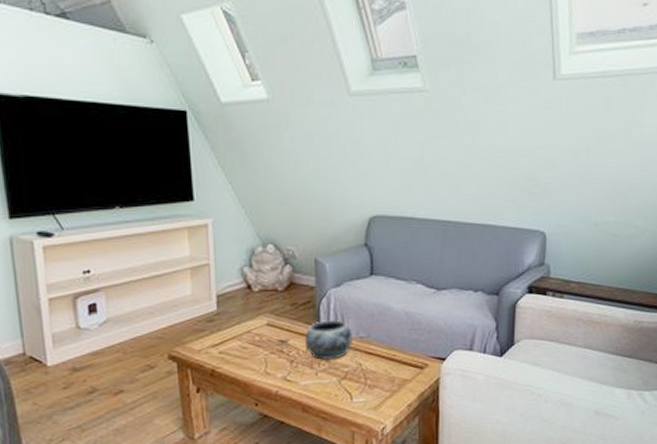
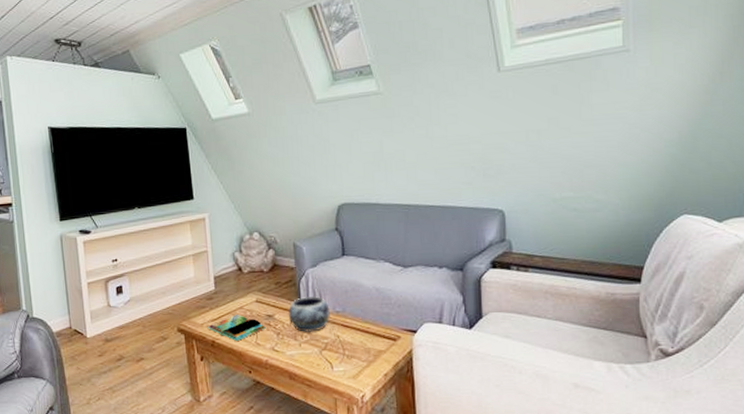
book: none [206,340,277,370] -> present [207,315,266,341]

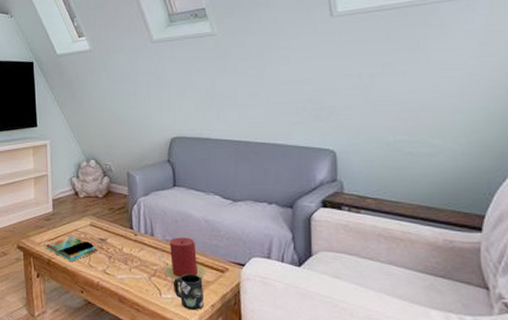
decorative bowl: present [287,295,330,332] -> none [119,223,160,258]
candle: none [336,307,378,352] -> present [164,237,206,280]
mug: none [345,344,378,382] -> present [174,273,205,311]

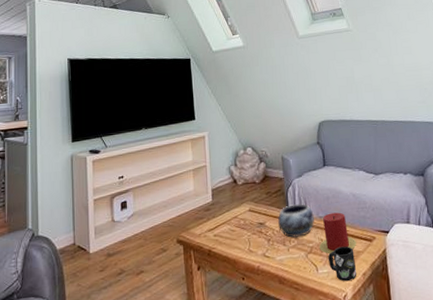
book: present [44,236,98,261] -> none [204,224,258,249]
decorative bowl: none [119,223,160,258] -> present [277,203,315,238]

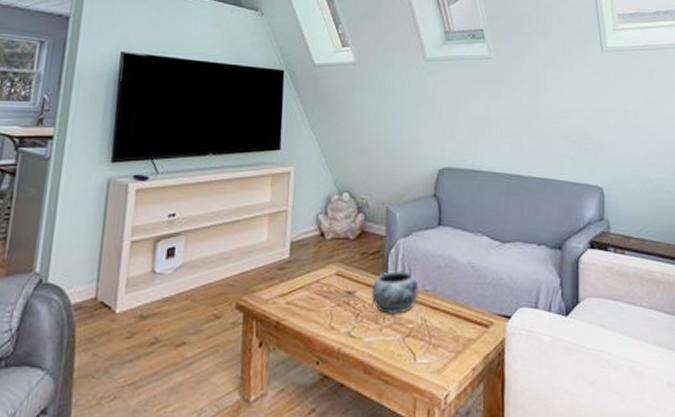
candle: present [320,212,357,254] -> none [421,286,469,340]
mug: present [328,246,357,282] -> none [431,330,465,377]

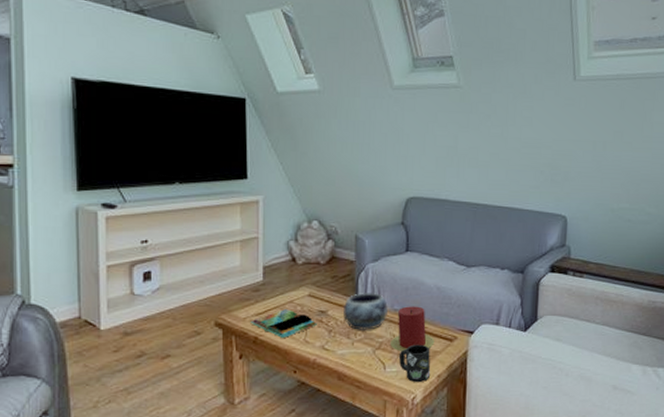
book: none [273,290,344,322] -> present [250,309,317,338]
candle: none [421,286,469,340] -> present [391,306,435,352]
mug: none [431,330,465,377] -> present [399,344,431,383]

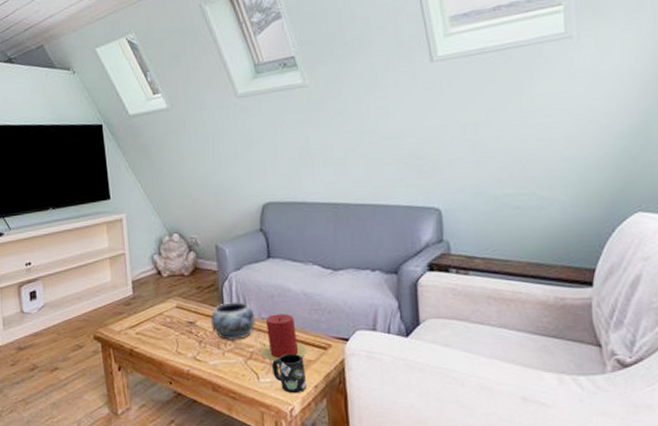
book: present [250,309,317,338] -> none [125,321,187,349]

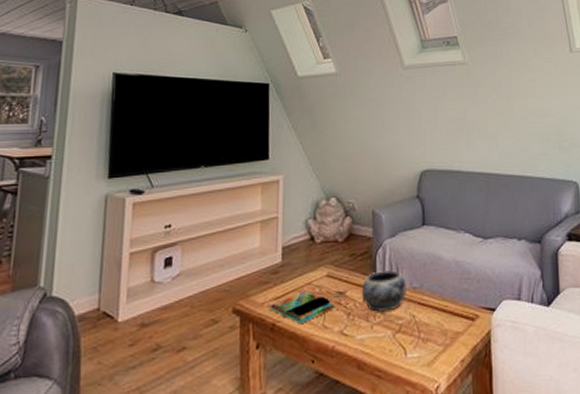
book: none [125,321,187,349] -> present [268,291,335,323]
candle: present [262,313,308,362] -> none [411,283,456,335]
mug: present [272,353,307,394] -> none [421,325,454,370]

